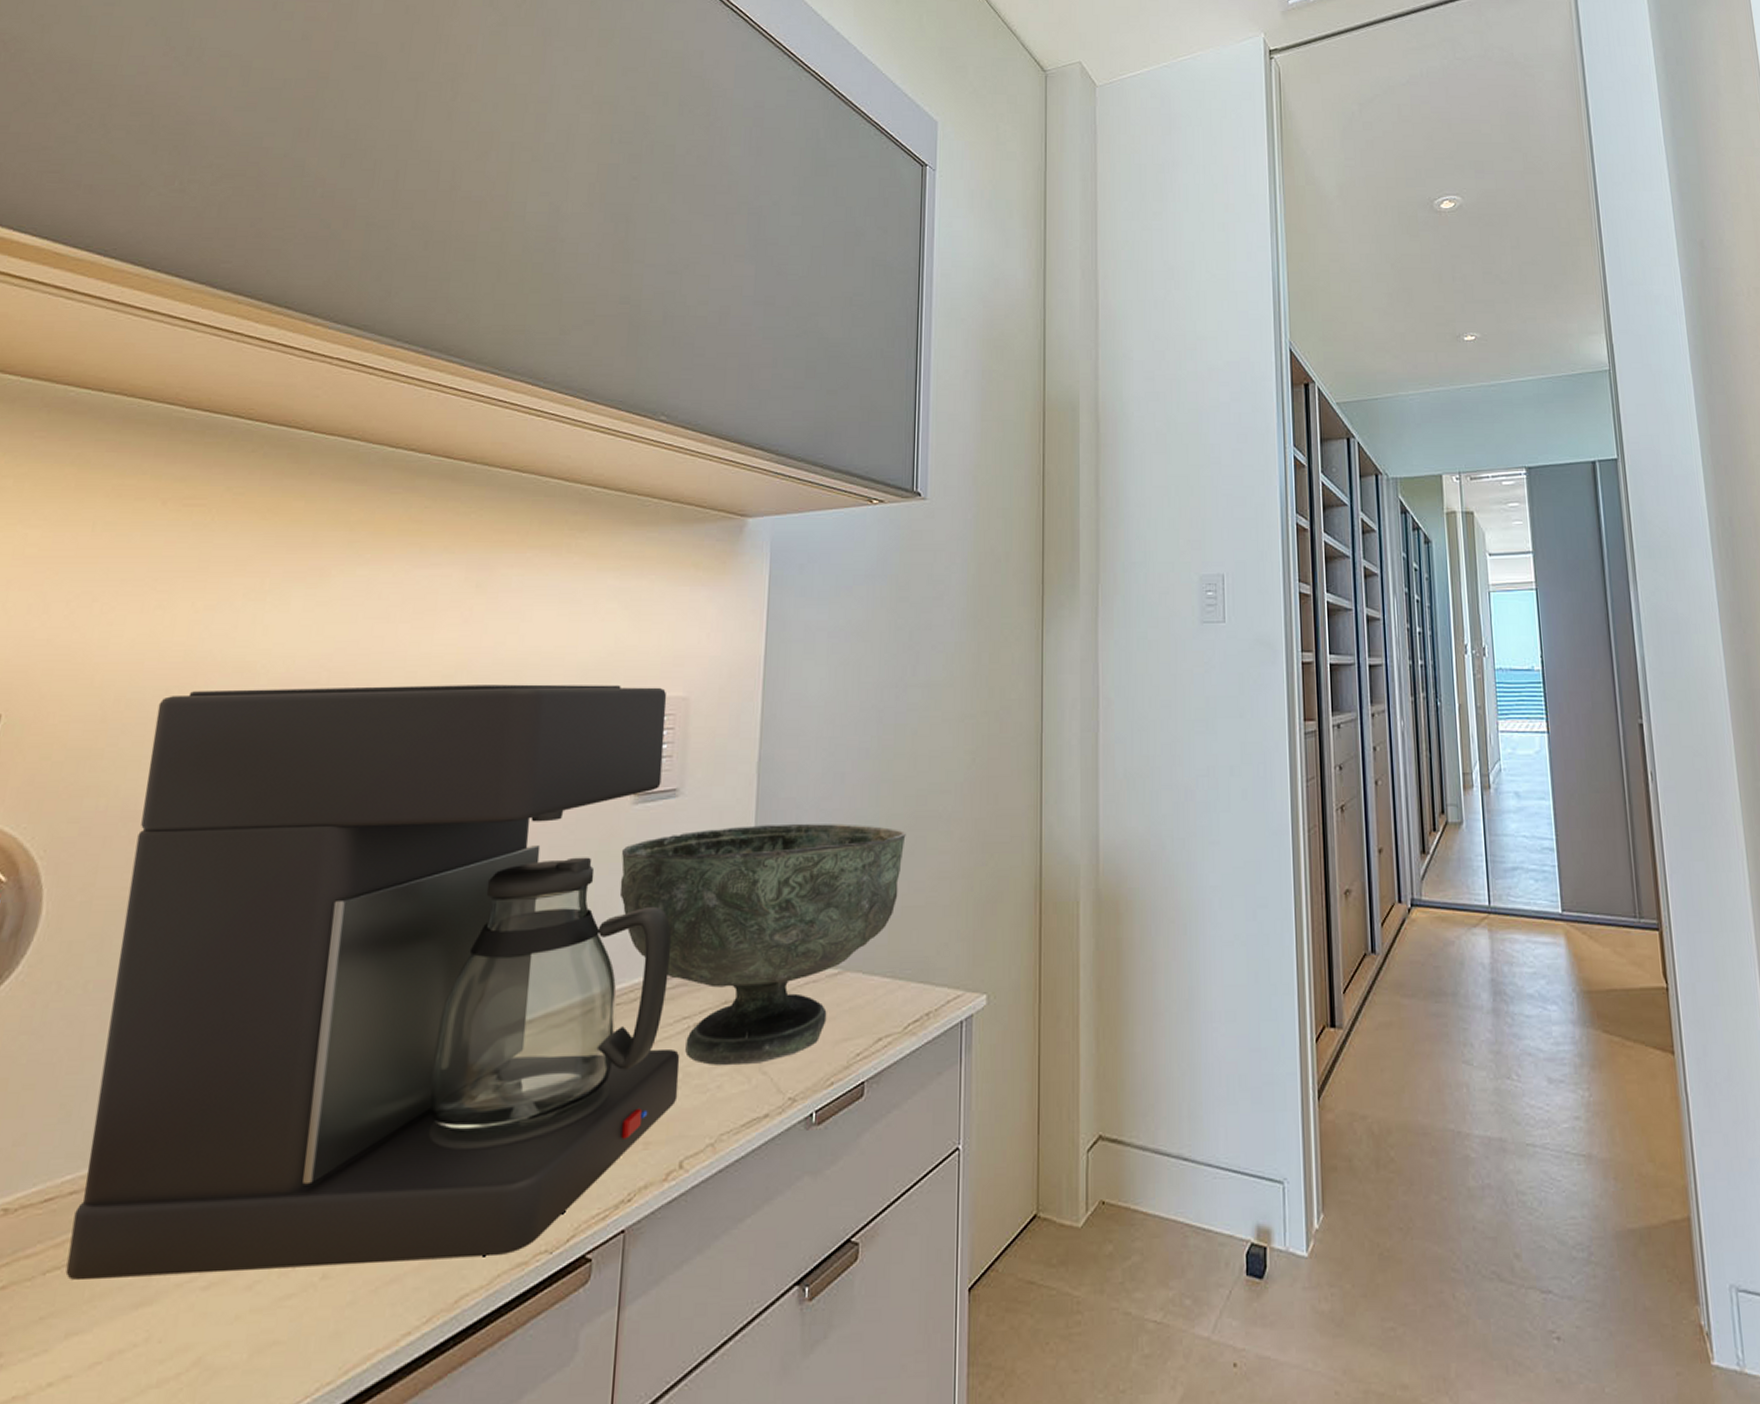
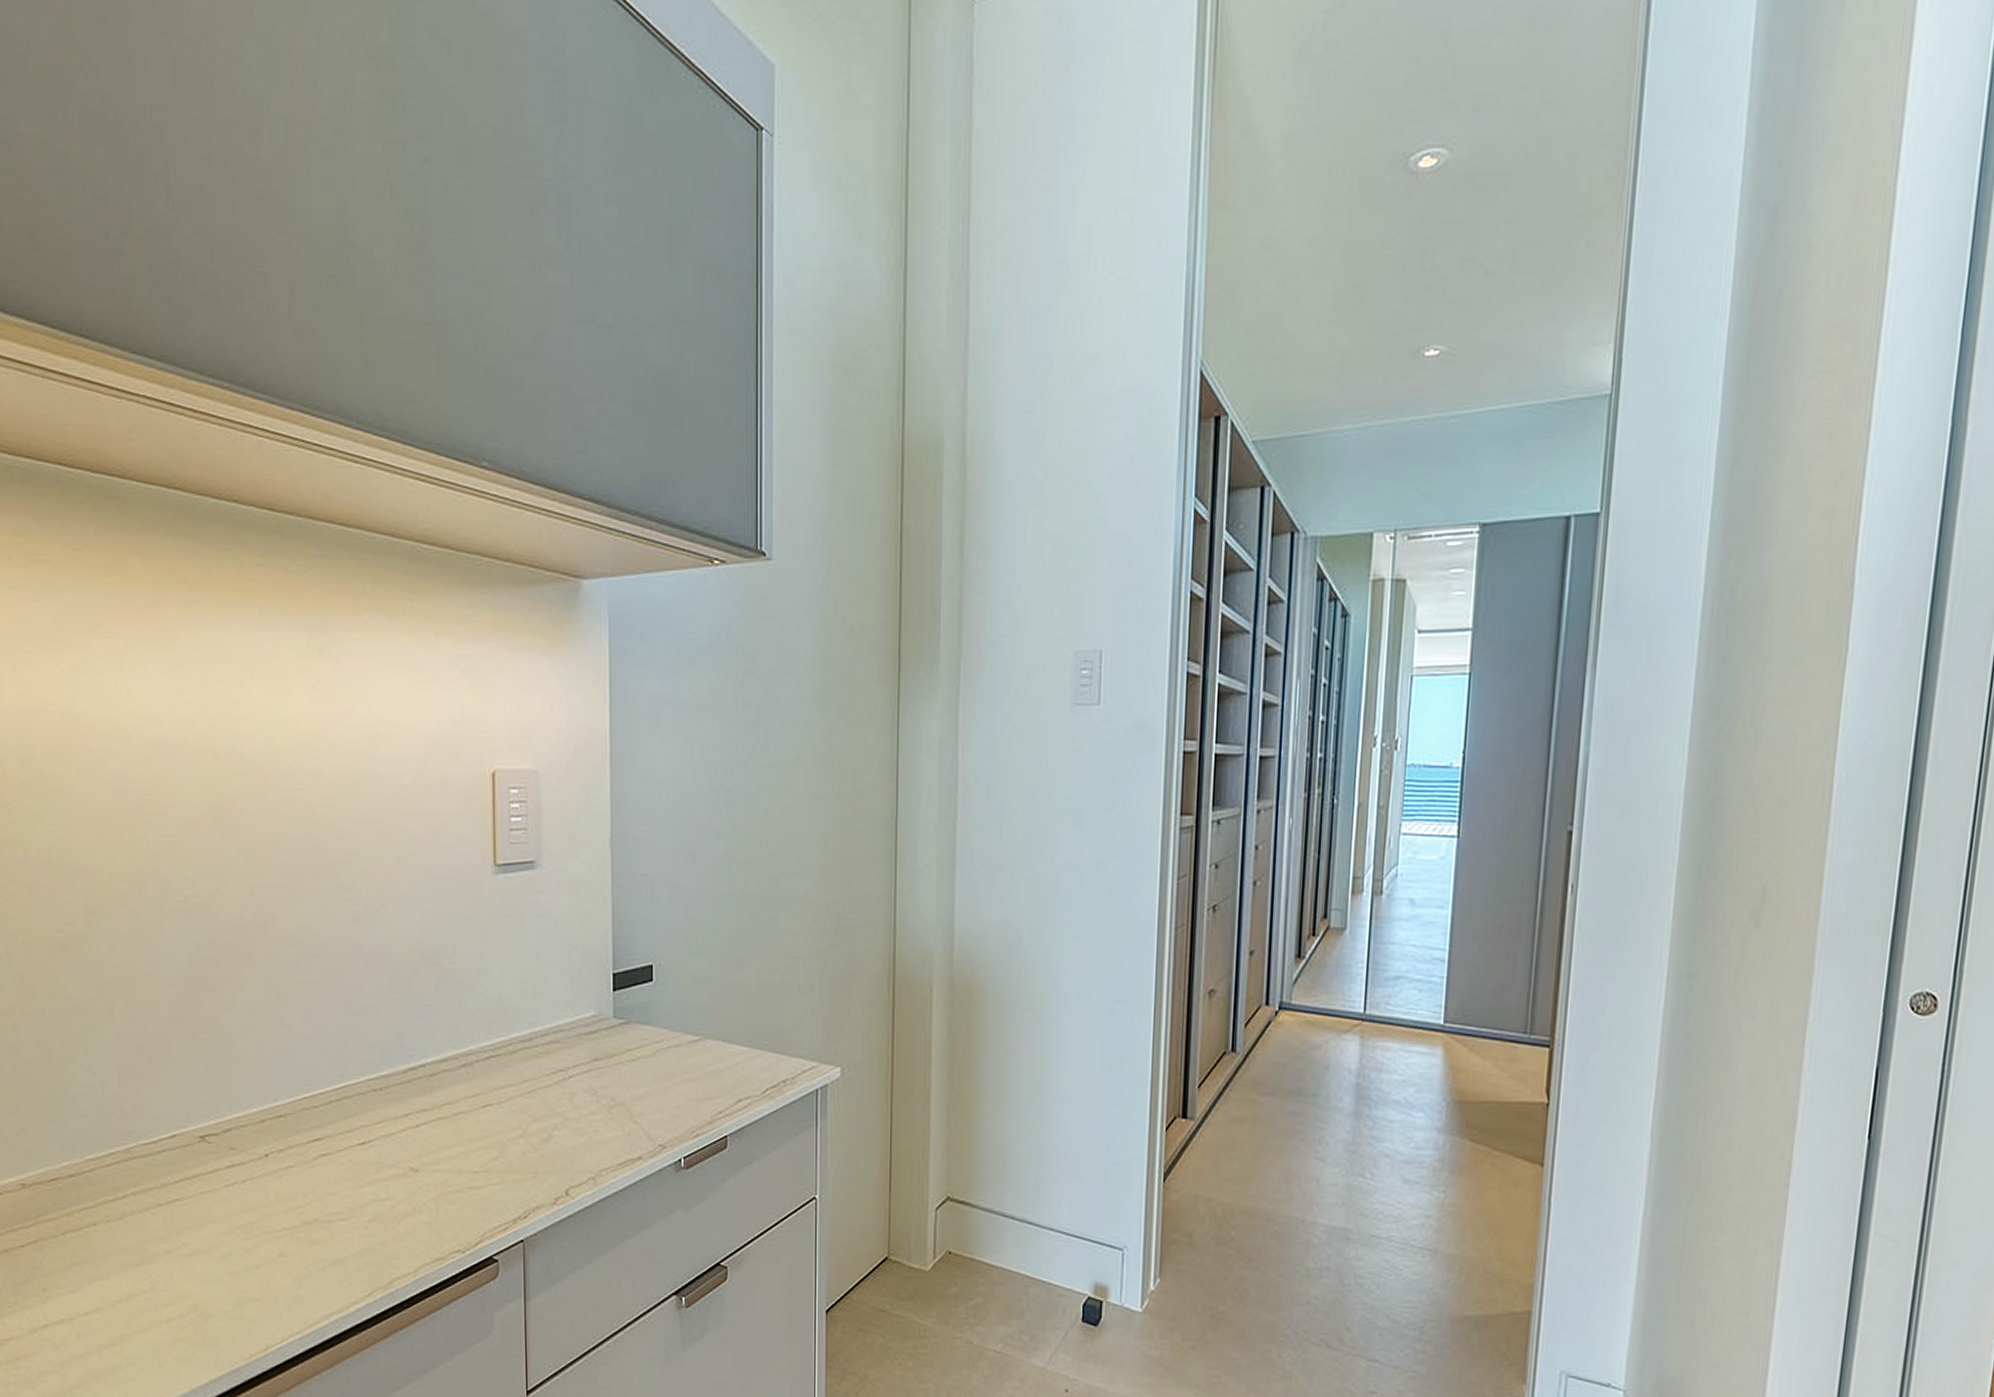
coffee maker: present [65,684,680,1281] -> none [49,750,560,1252]
decorative bowl: present [619,823,906,1067] -> none [489,899,759,1115]

